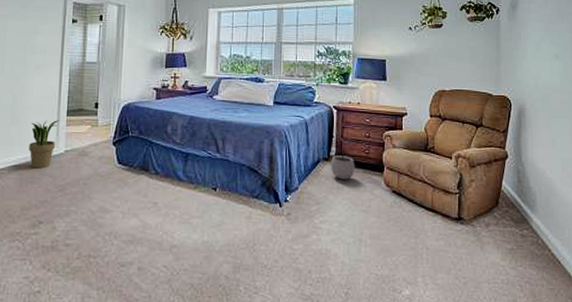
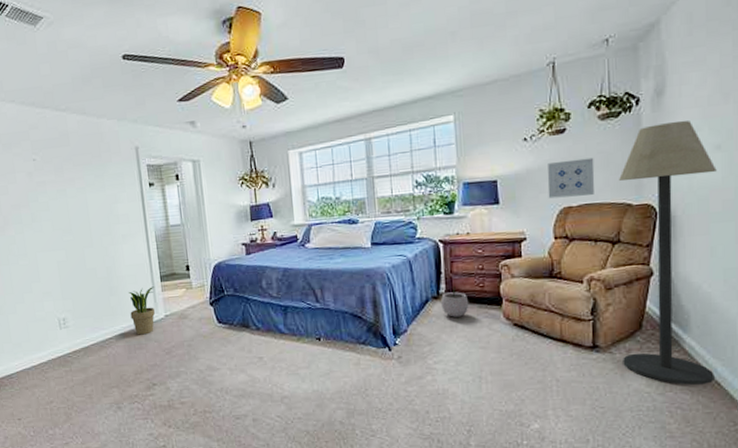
wall art: none [426,50,464,82] -> present [547,157,595,199]
floor lamp: none [482,31,556,261] -> present [619,120,717,385]

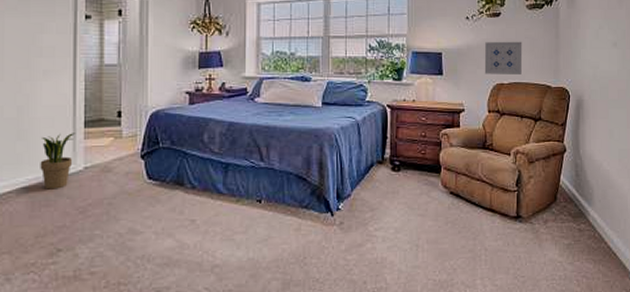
plant pot: present [441,287,469,317] -> none [385,152,411,183]
floor lamp: present [619,120,717,385] -> none [541,18,614,255]

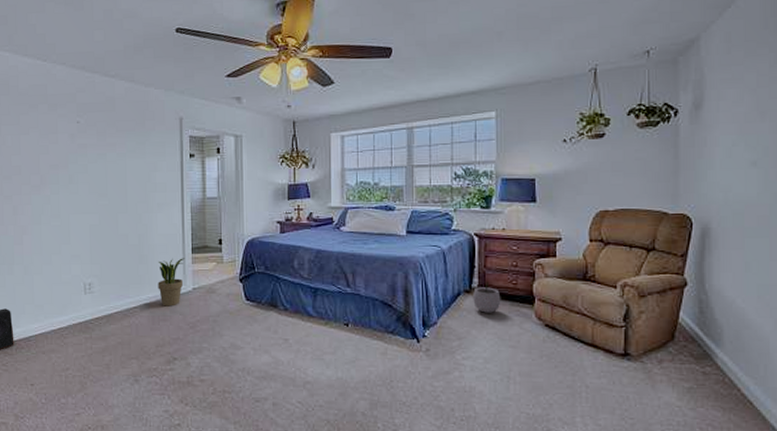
plant pot: none [385,152,411,183] -> present [473,282,501,313]
wall art: present [484,41,523,74] -> none [585,164,632,201]

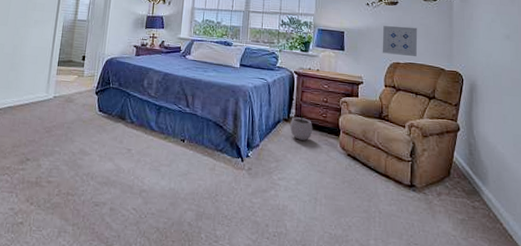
potted plant: present [158,258,186,307] -> none [23,68,52,111]
wall art: none [585,164,632,201] -> present [382,26,418,56]

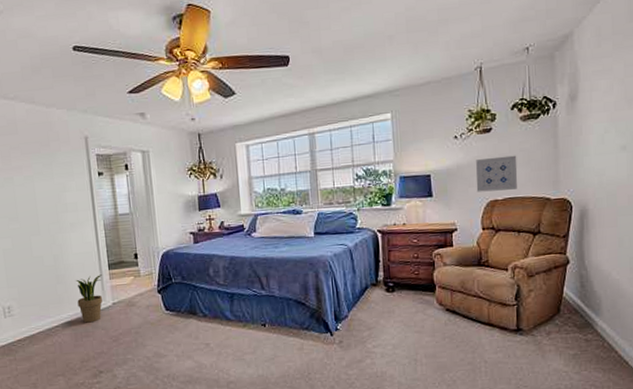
potted plant: none [23,68,52,111] -> present [76,274,103,323]
plant pot: present [290,113,313,141] -> none [379,274,406,303]

